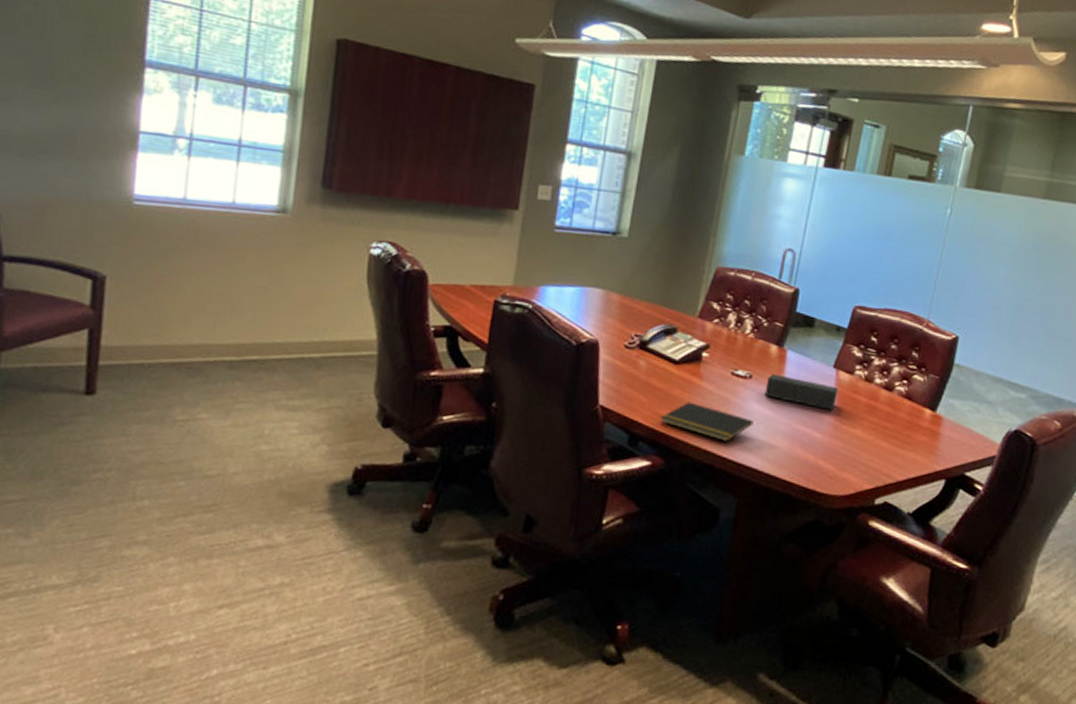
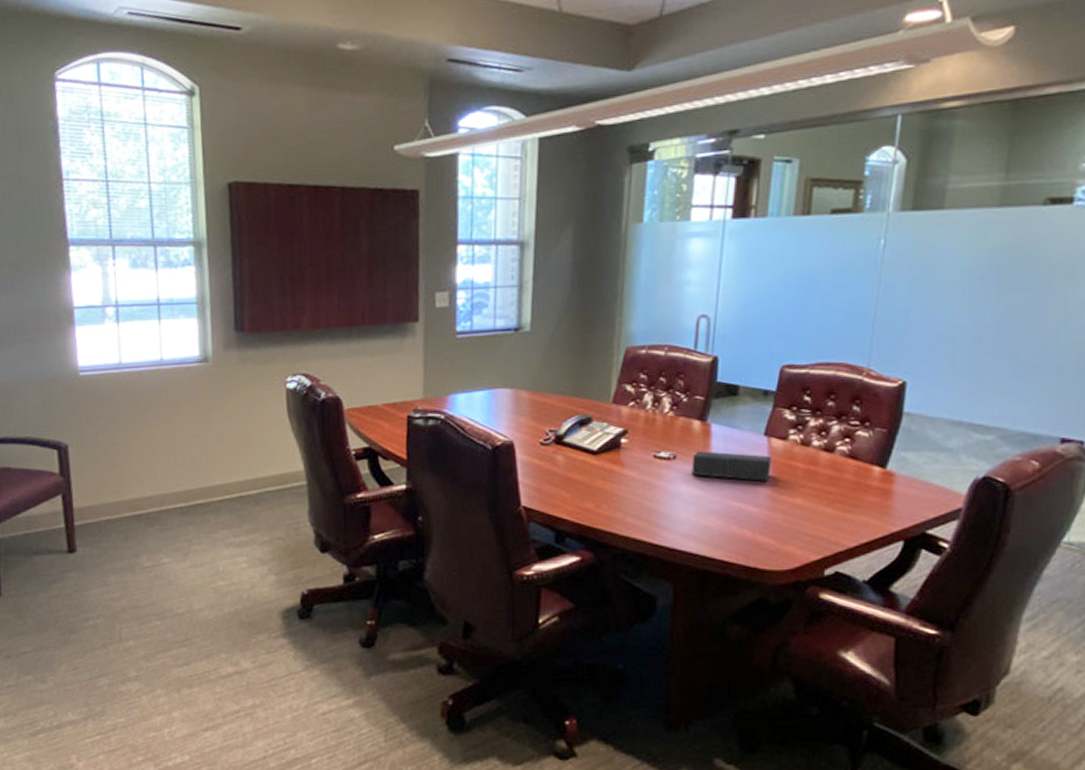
notepad: present [660,402,754,441] -> none [585,491,683,527]

